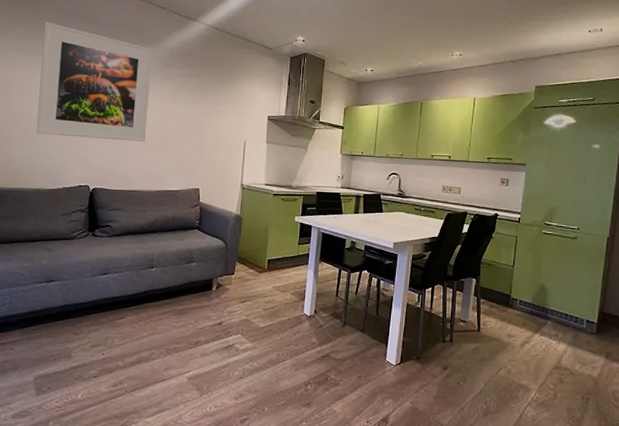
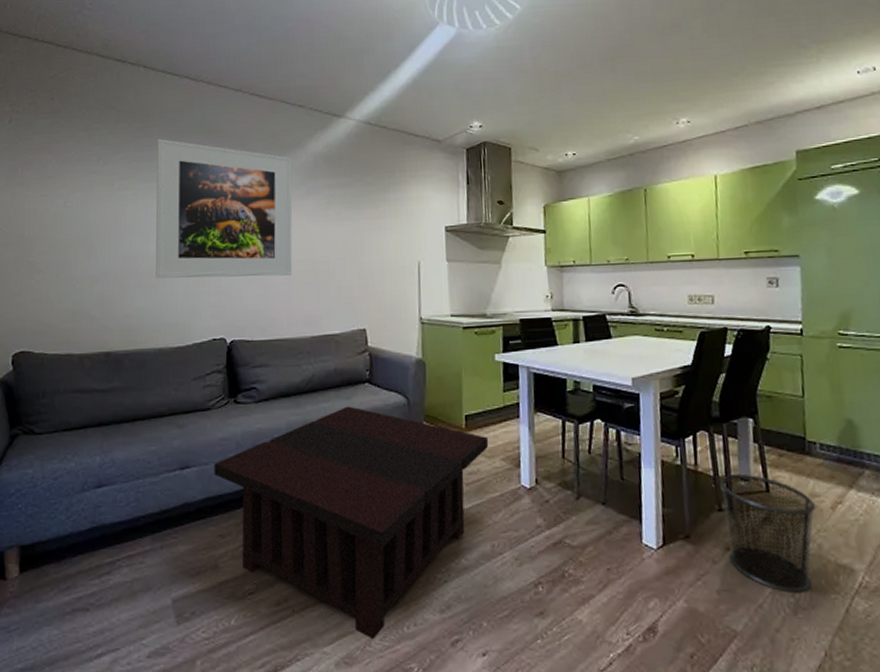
coffee table: none [73,245,284,415] -> present [214,406,489,640]
waste bin: none [446,317,510,402] -> present [719,473,816,593]

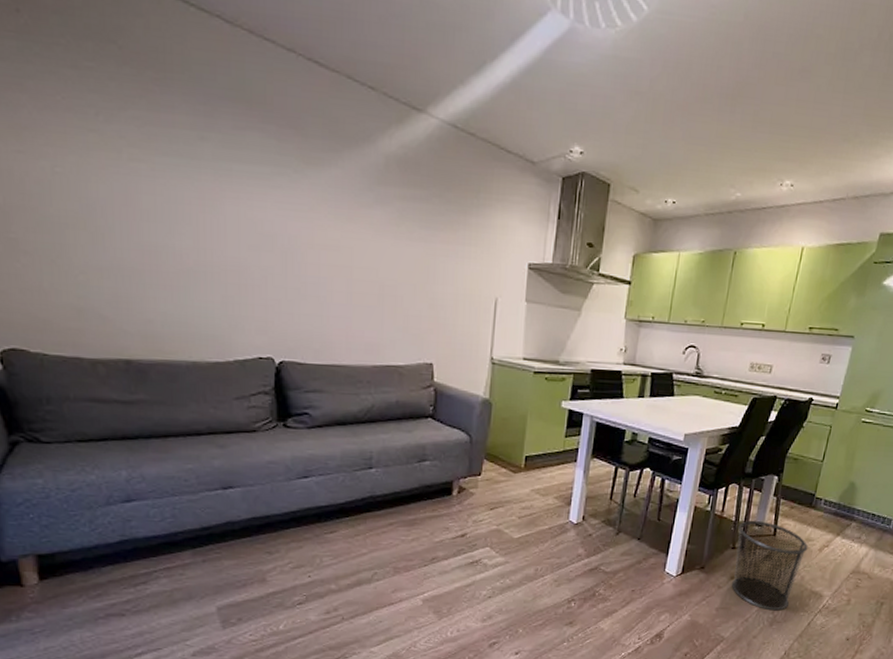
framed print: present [156,138,293,279] -> none [180,98,358,296]
coffee table: present [214,406,489,640] -> none [261,439,545,642]

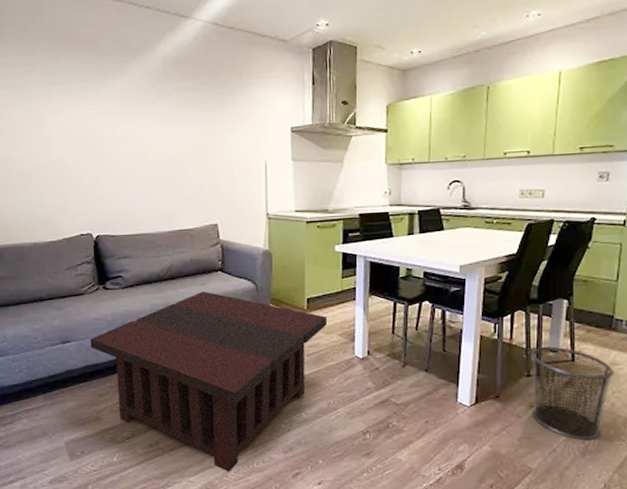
coffee table: none [261,439,545,642] -> present [90,291,328,472]

